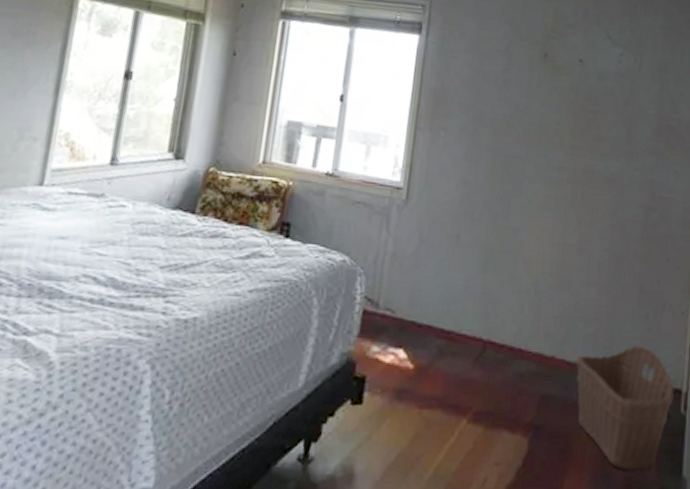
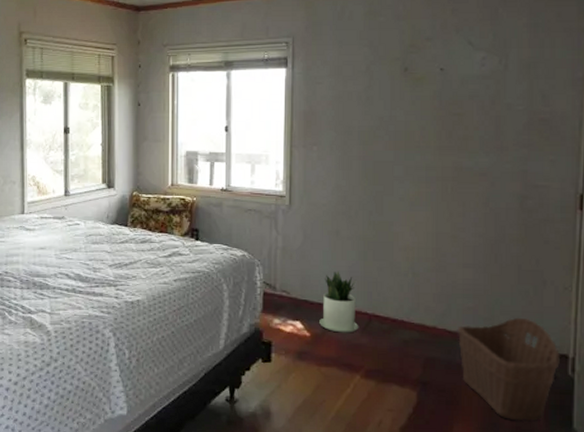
planter: none [426,286,473,365] -> present [319,271,359,333]

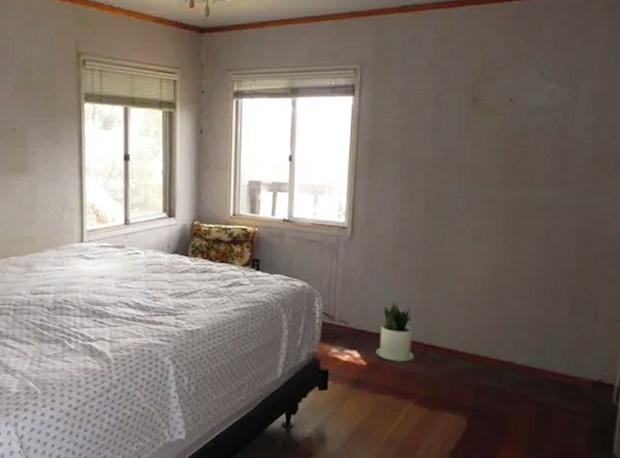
wicker basket: present [457,317,560,422] -> none [509,348,606,446]

